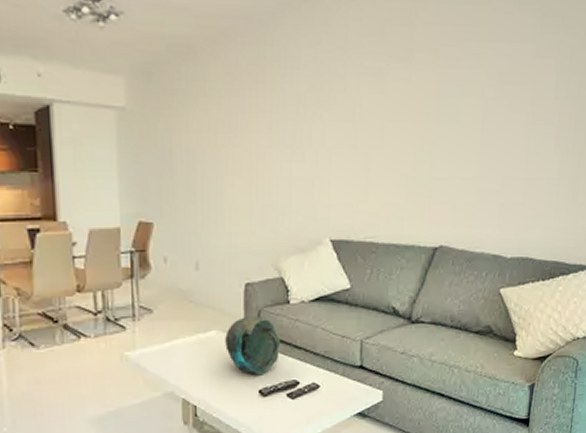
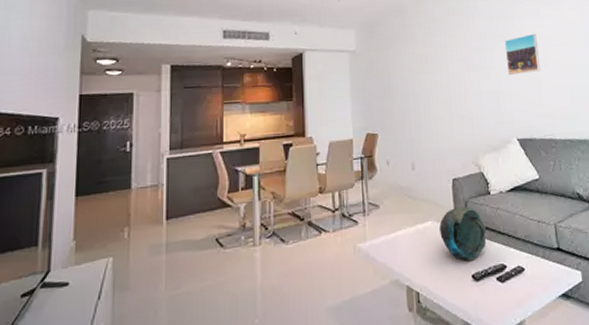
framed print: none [329,101,374,158] -> present [504,33,540,76]

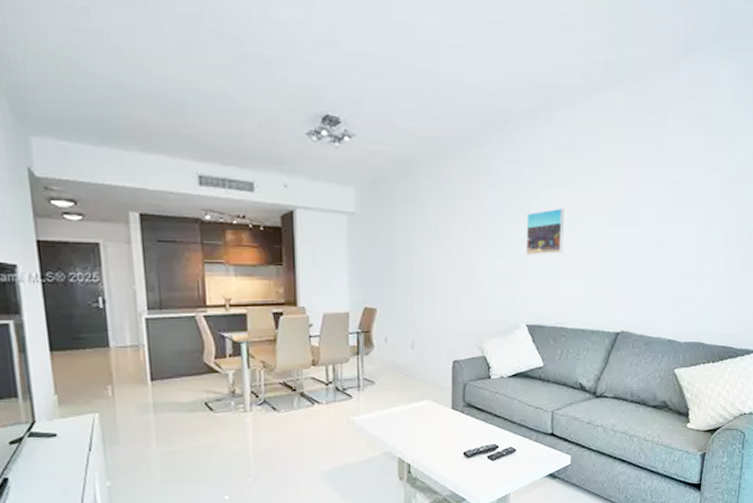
decorative bowl: present [439,207,487,261] -> none [435,389,482,440]

